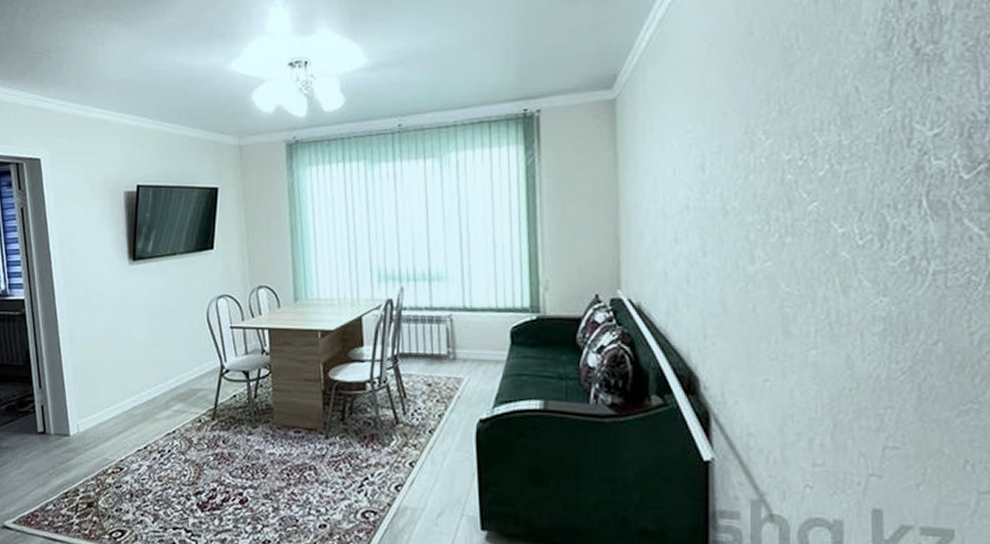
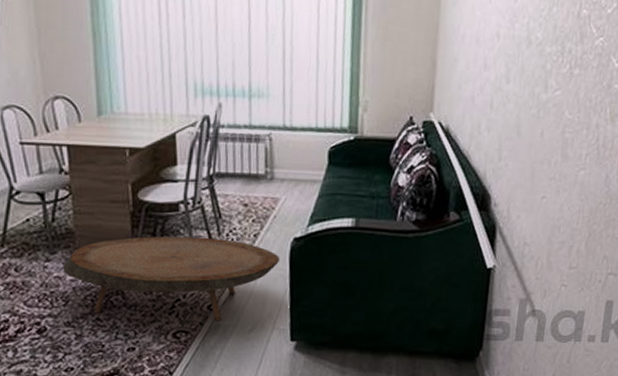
coffee table: none [262,414,467,503] -> present [62,236,281,321]

